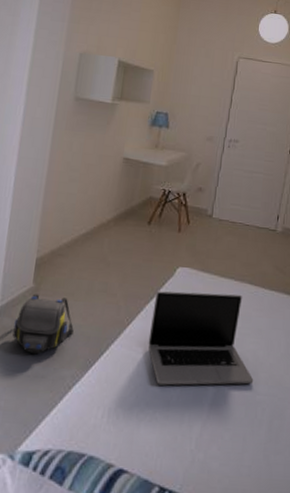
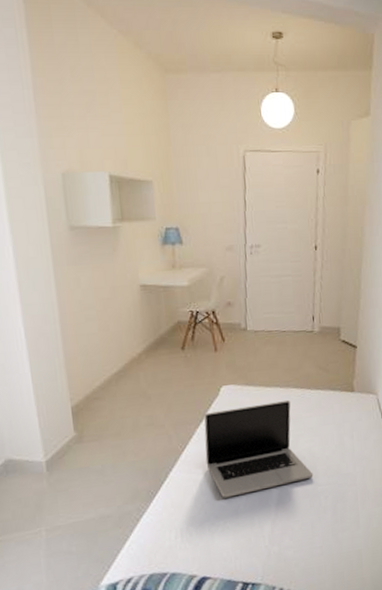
shoulder bag: present [12,293,74,355] -> none [65,439,129,499]

